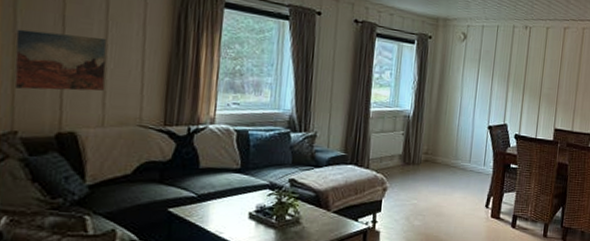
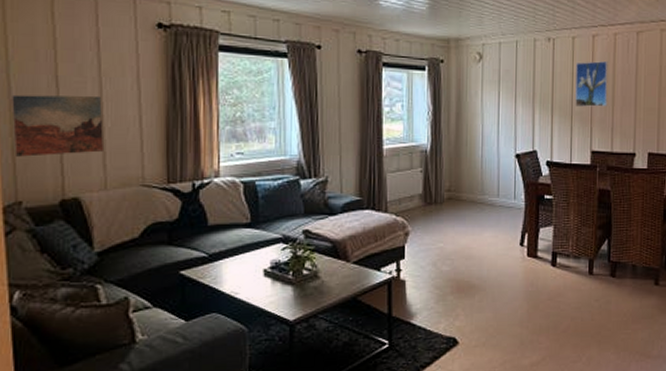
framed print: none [544,50,576,91] -> present [575,61,608,107]

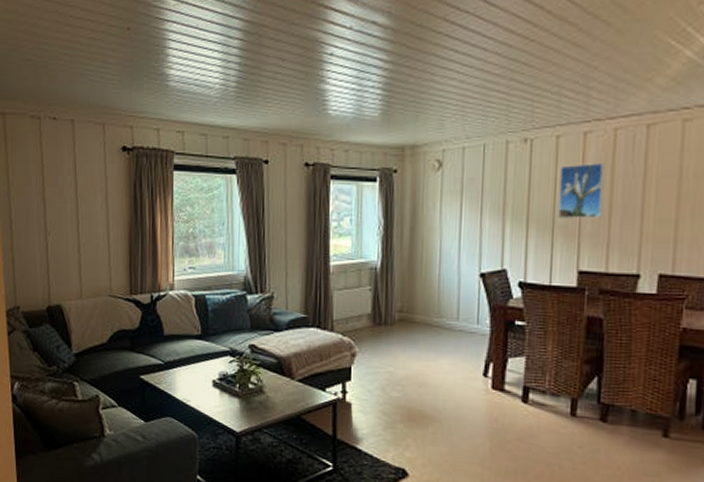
wall art: present [12,94,103,157] -> none [12,214,79,268]

